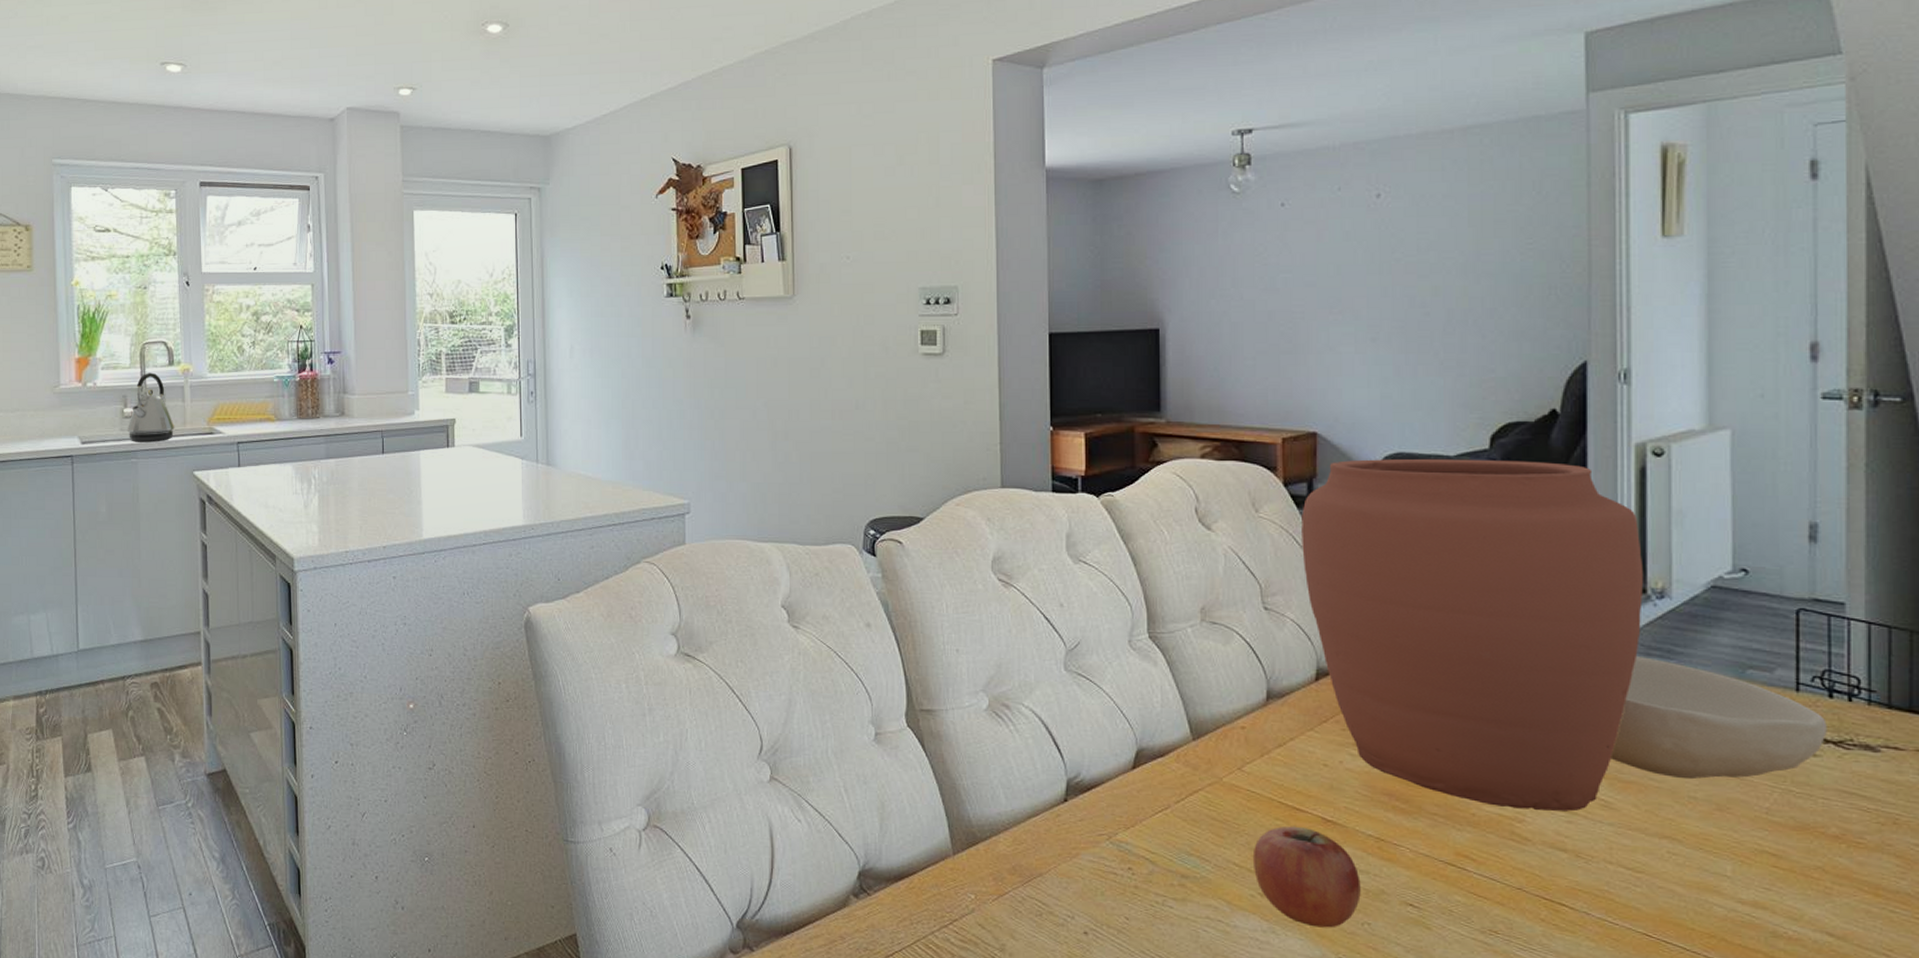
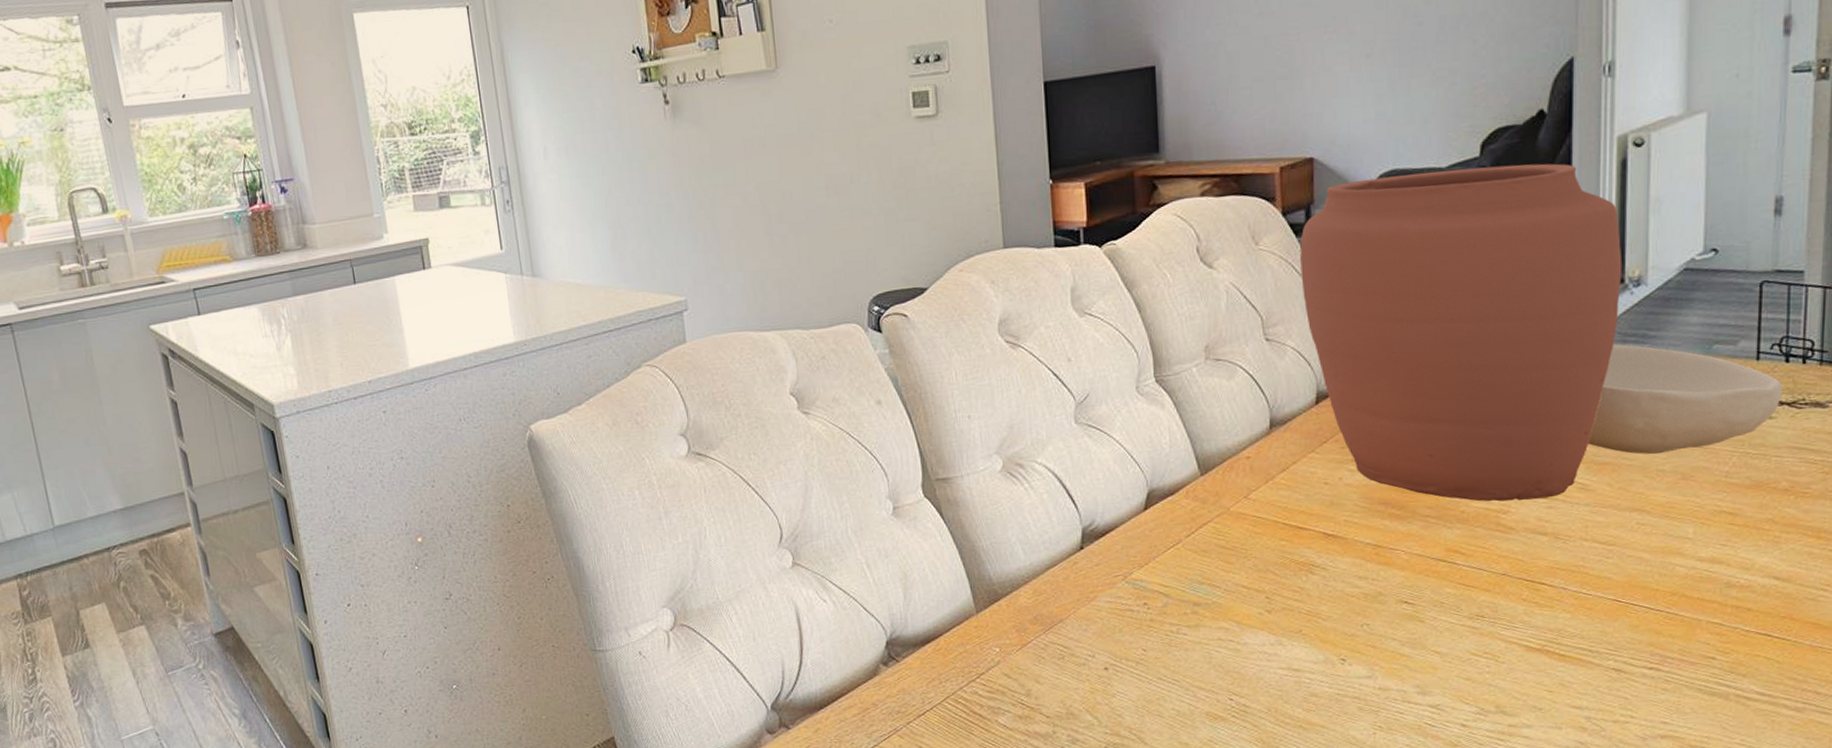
kettle: present [127,372,175,444] -> none [67,223,122,302]
fruit: present [1252,826,1361,928] -> none [1259,543,1360,634]

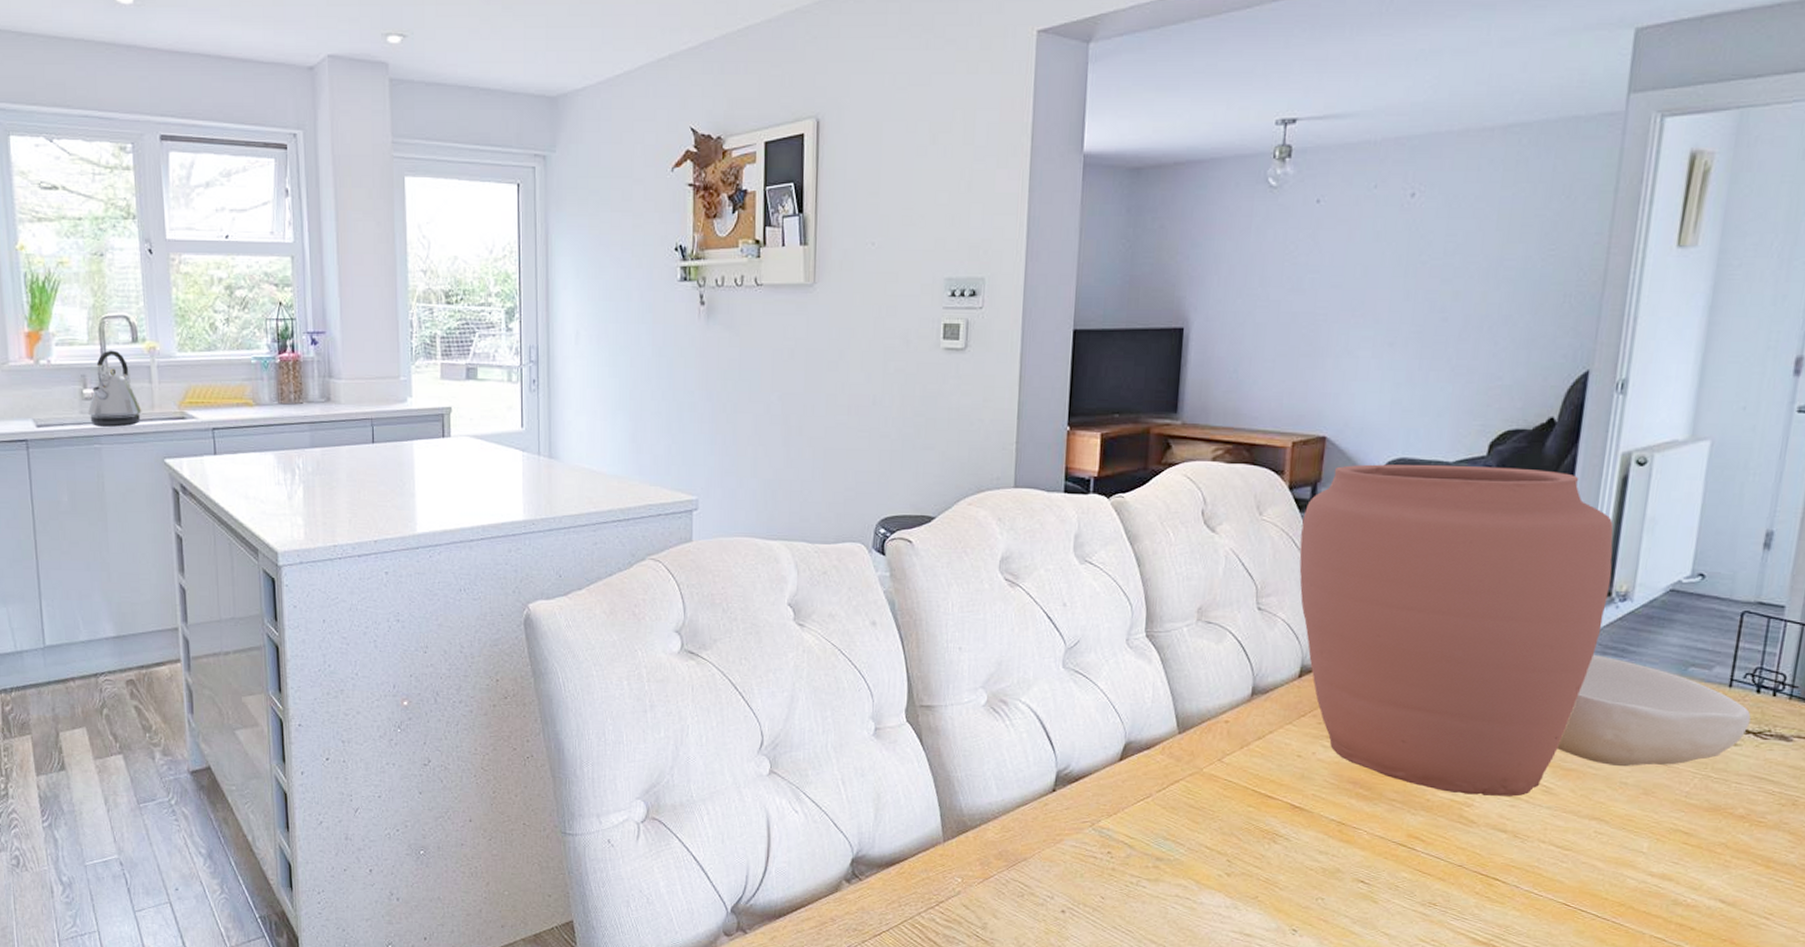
kettle: none [67,223,122,302] -> present [87,350,142,428]

